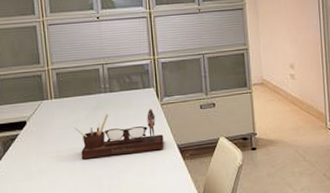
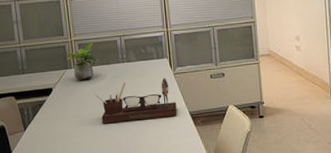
potted plant: none [43,70,81,113] -> present [67,42,100,81]

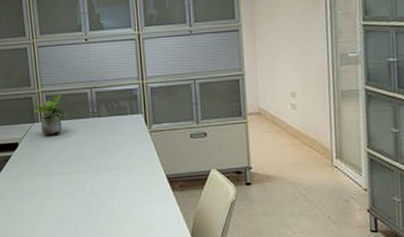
desk organizer: present [95,78,177,124] -> none [63,136,153,184]

